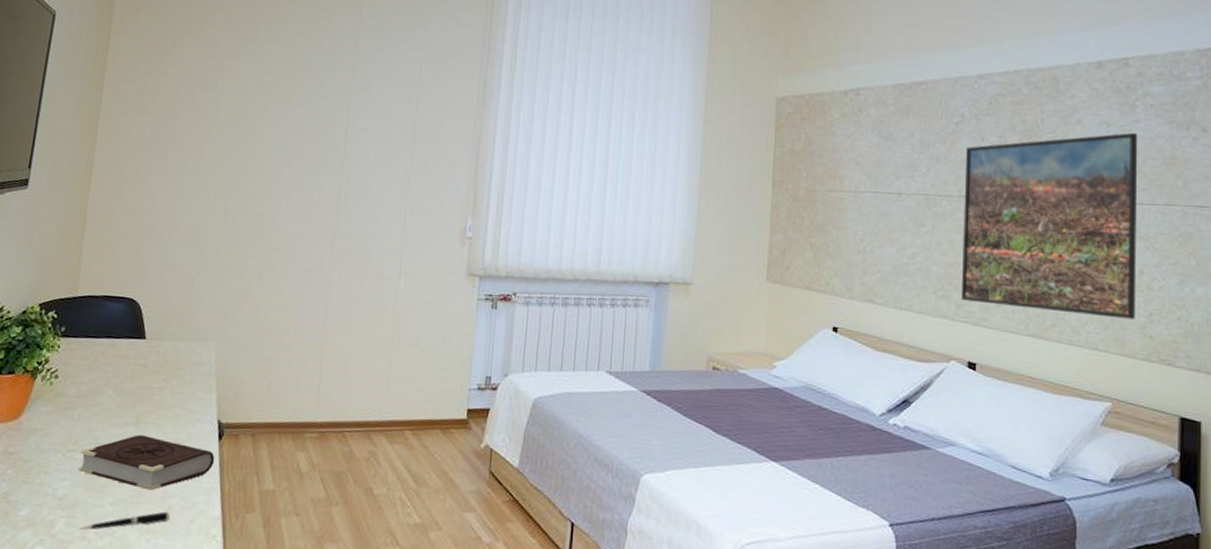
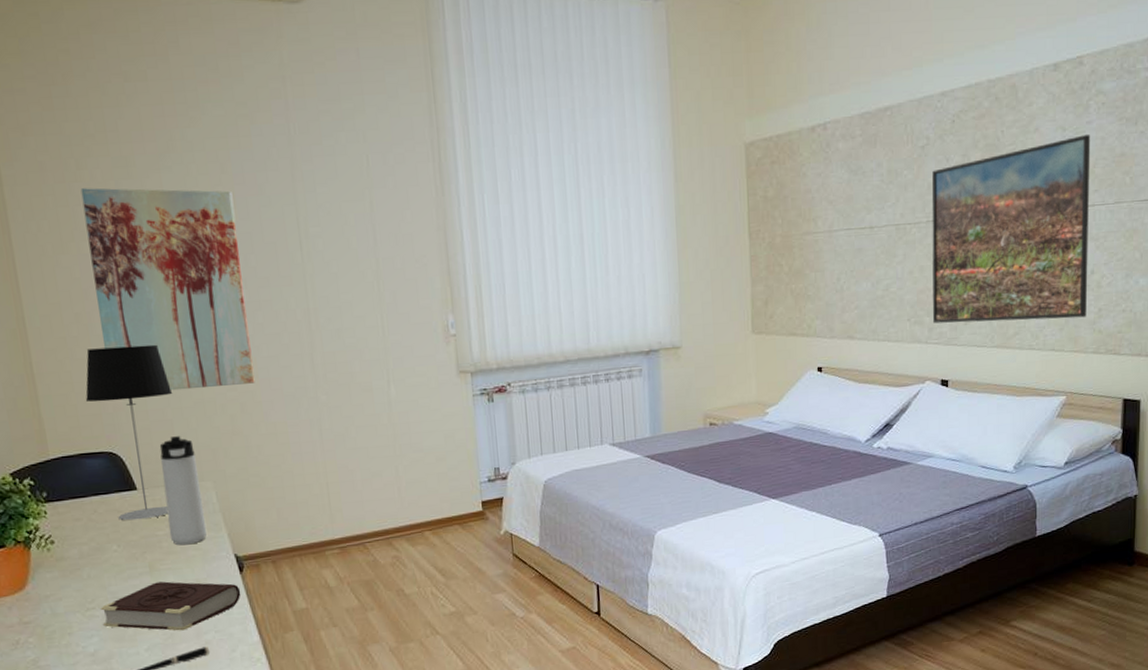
table lamp: none [121,200,202,369] -> present [85,344,173,521]
wall art: none [152,61,297,255] -> present [80,188,255,391]
thermos bottle: none [163,293,207,402] -> present [159,436,208,546]

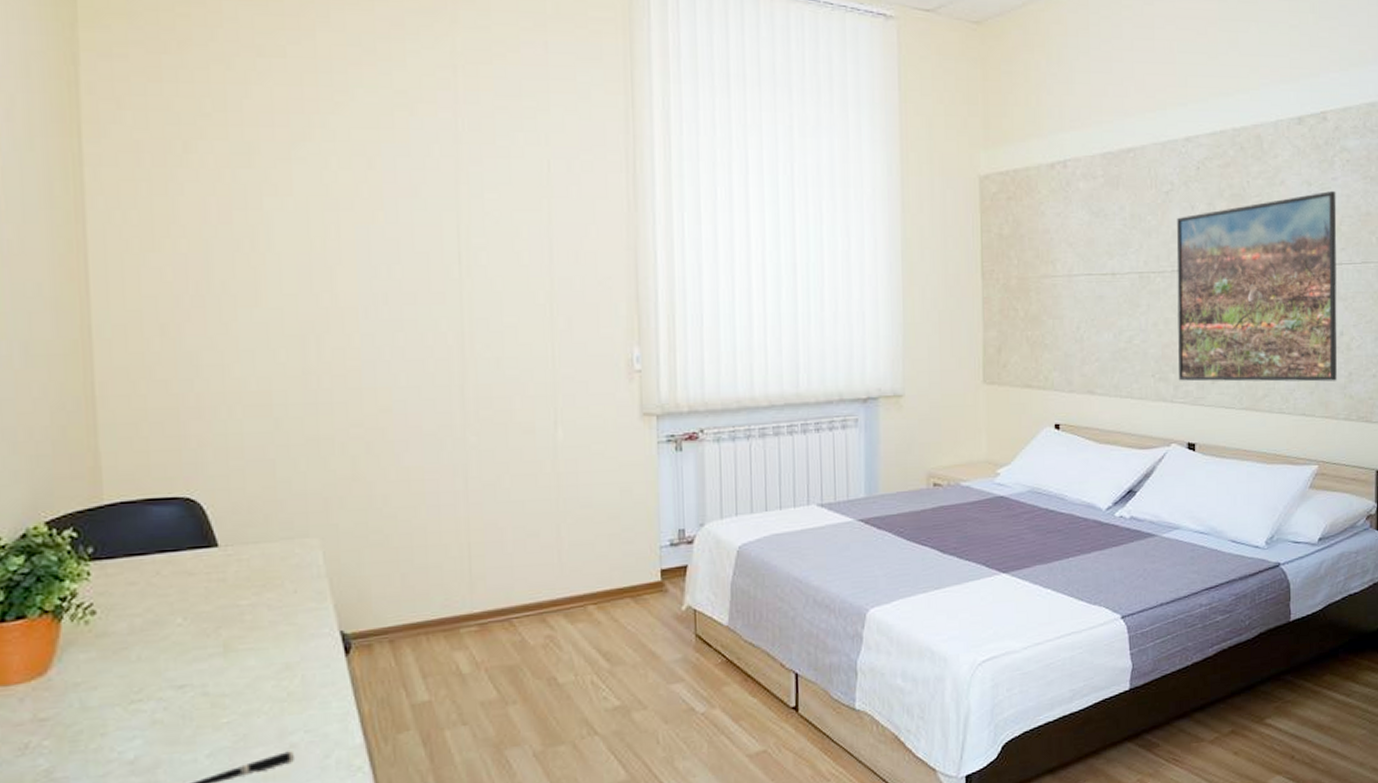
wall art: present [80,188,255,391] -> none [185,175,388,424]
table lamp: present [85,344,173,521] -> none [161,366,280,586]
book: present [100,581,241,631] -> none [149,665,344,731]
thermos bottle: present [159,436,208,546] -> none [254,480,307,619]

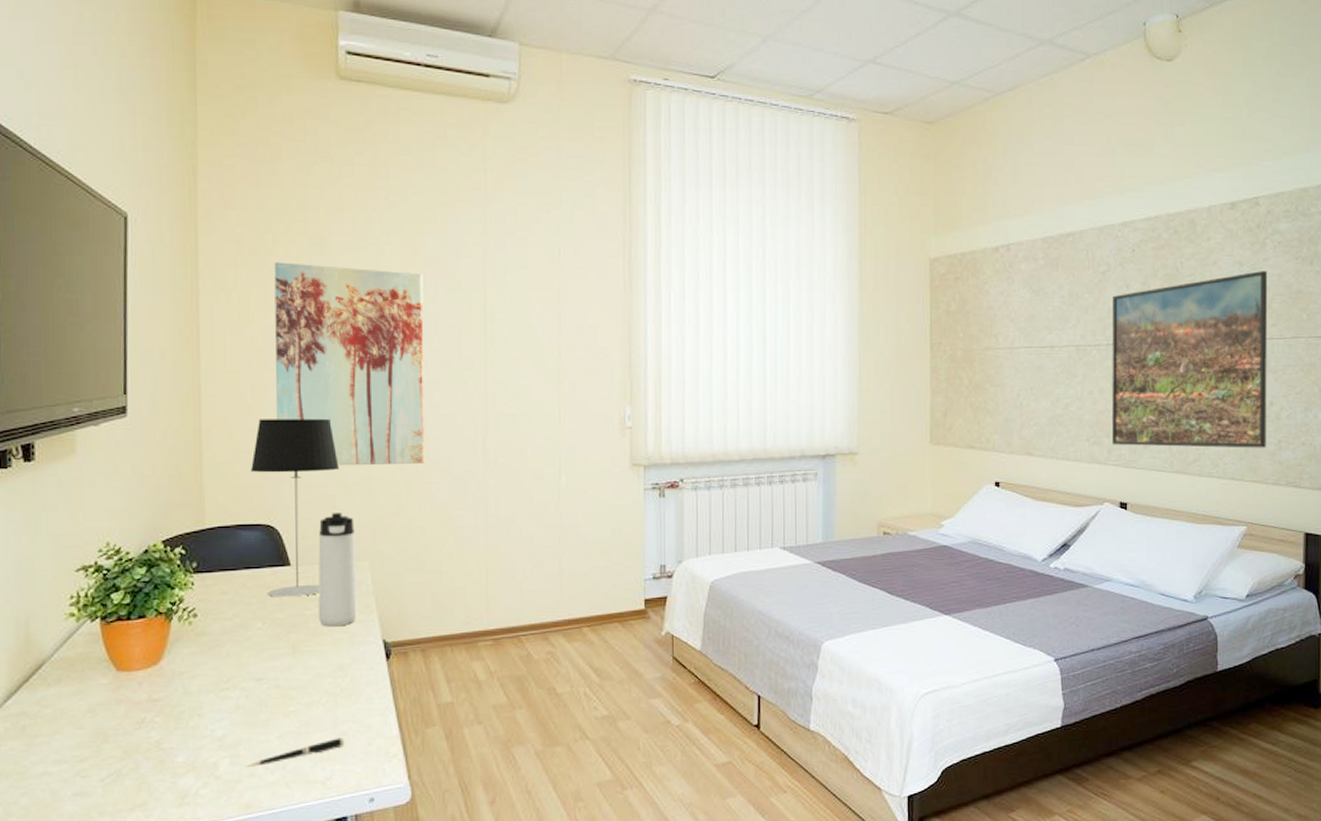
table lamp: none [161,366,280,586] -> present [250,418,340,598]
wall art: none [185,175,388,424] -> present [274,262,425,466]
thermos bottle: none [254,480,307,619] -> present [318,513,358,627]

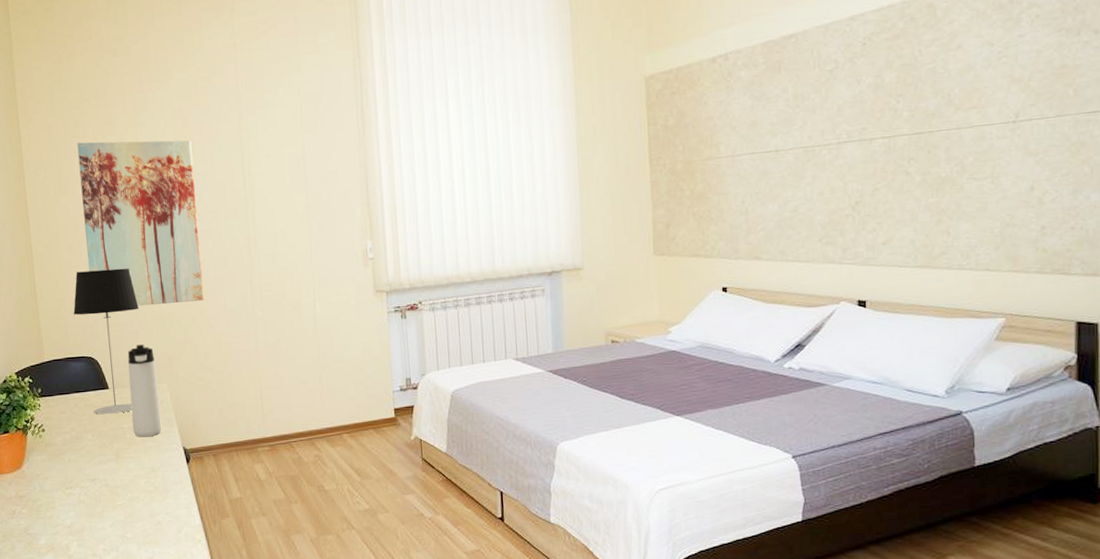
pen: present [247,737,344,767] -> none [90,526,160,549]
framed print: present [1111,271,1268,448] -> none [842,48,1027,244]

